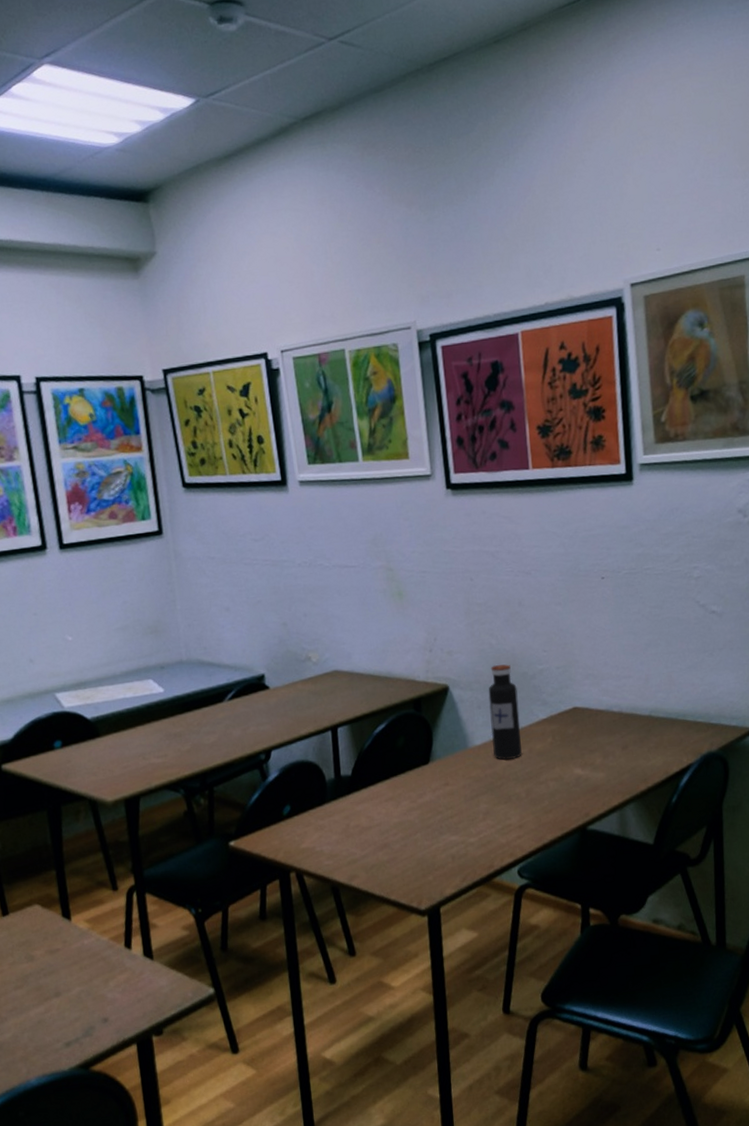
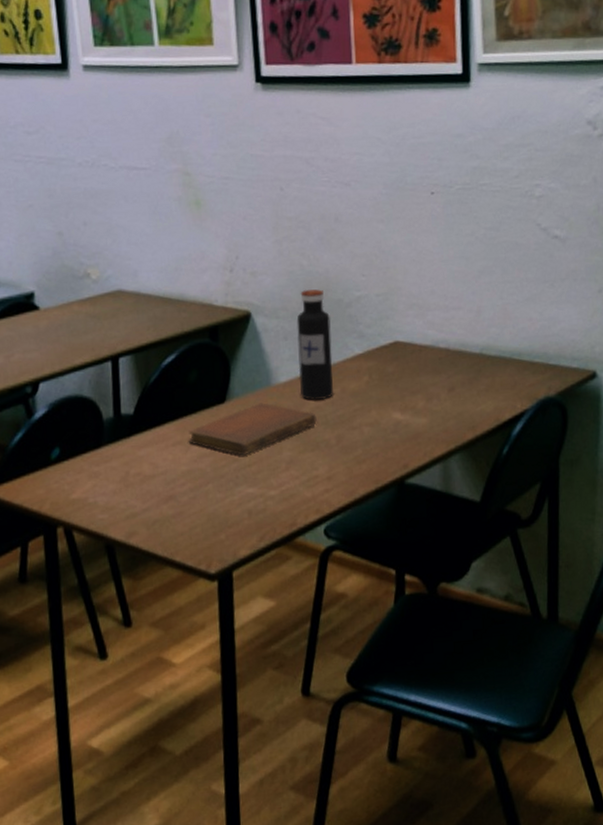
notebook: none [398,763,508,809] -> present [188,402,317,456]

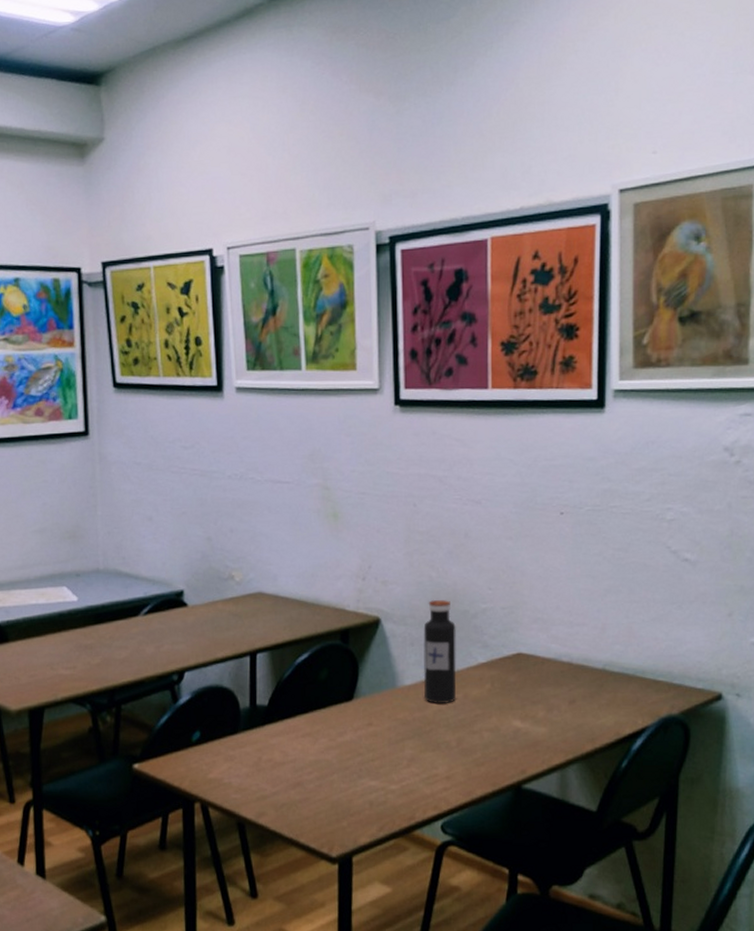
notebook: present [188,402,317,456] -> none [316,703,439,751]

